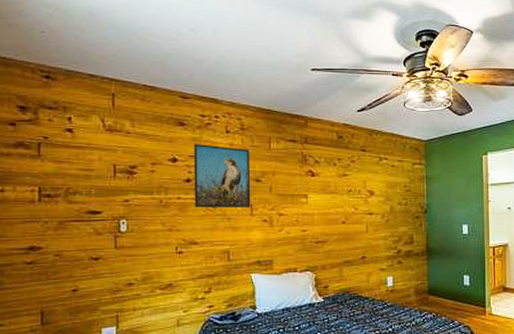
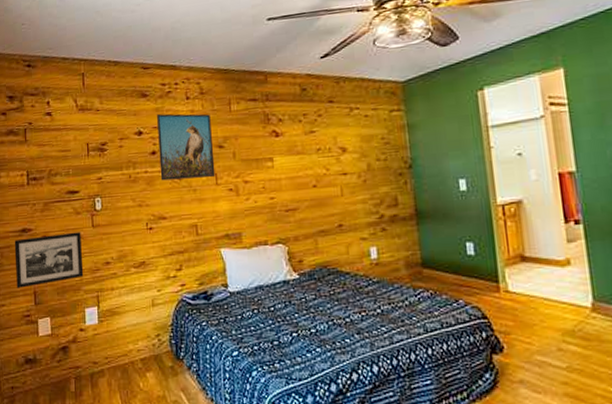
picture frame: none [18,252,102,308] -> present [14,232,84,288]

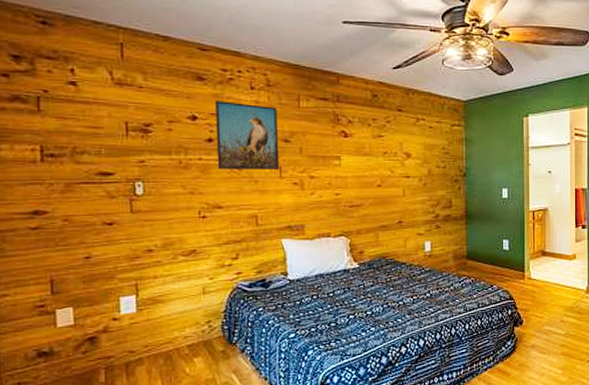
picture frame: present [14,232,84,288] -> none [21,217,119,277]

